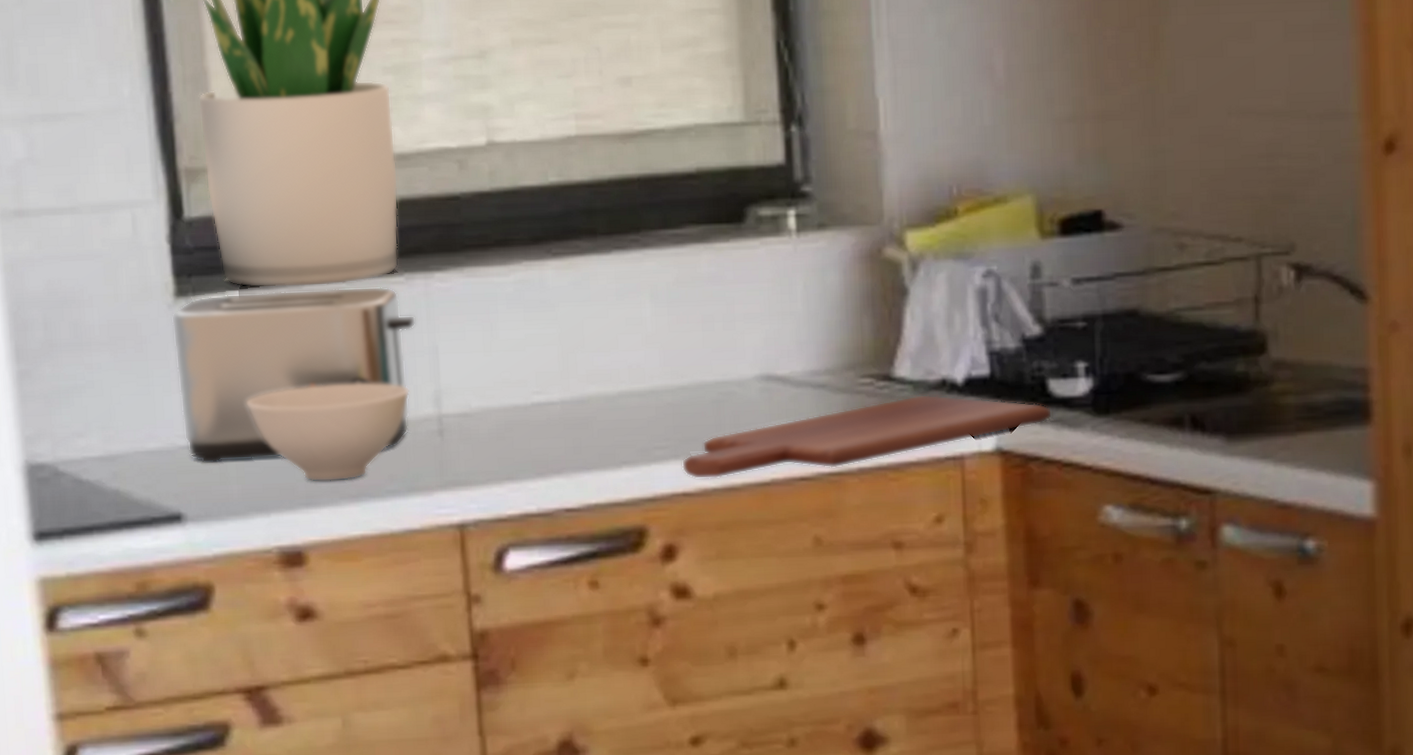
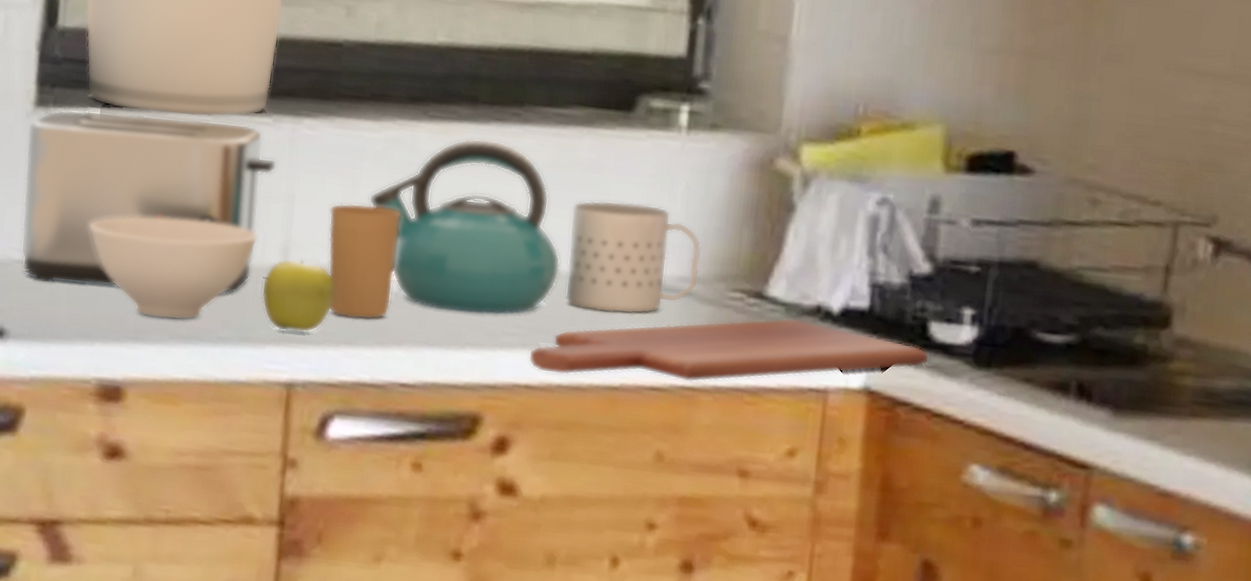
fruit: none [420,407,490,477] -> present [261,258,335,333]
cup: none [472,344,545,455] -> present [328,203,401,320]
kettle: none [508,268,699,433] -> present [368,138,561,314]
mug: none [700,307,829,415] -> present [565,200,702,314]

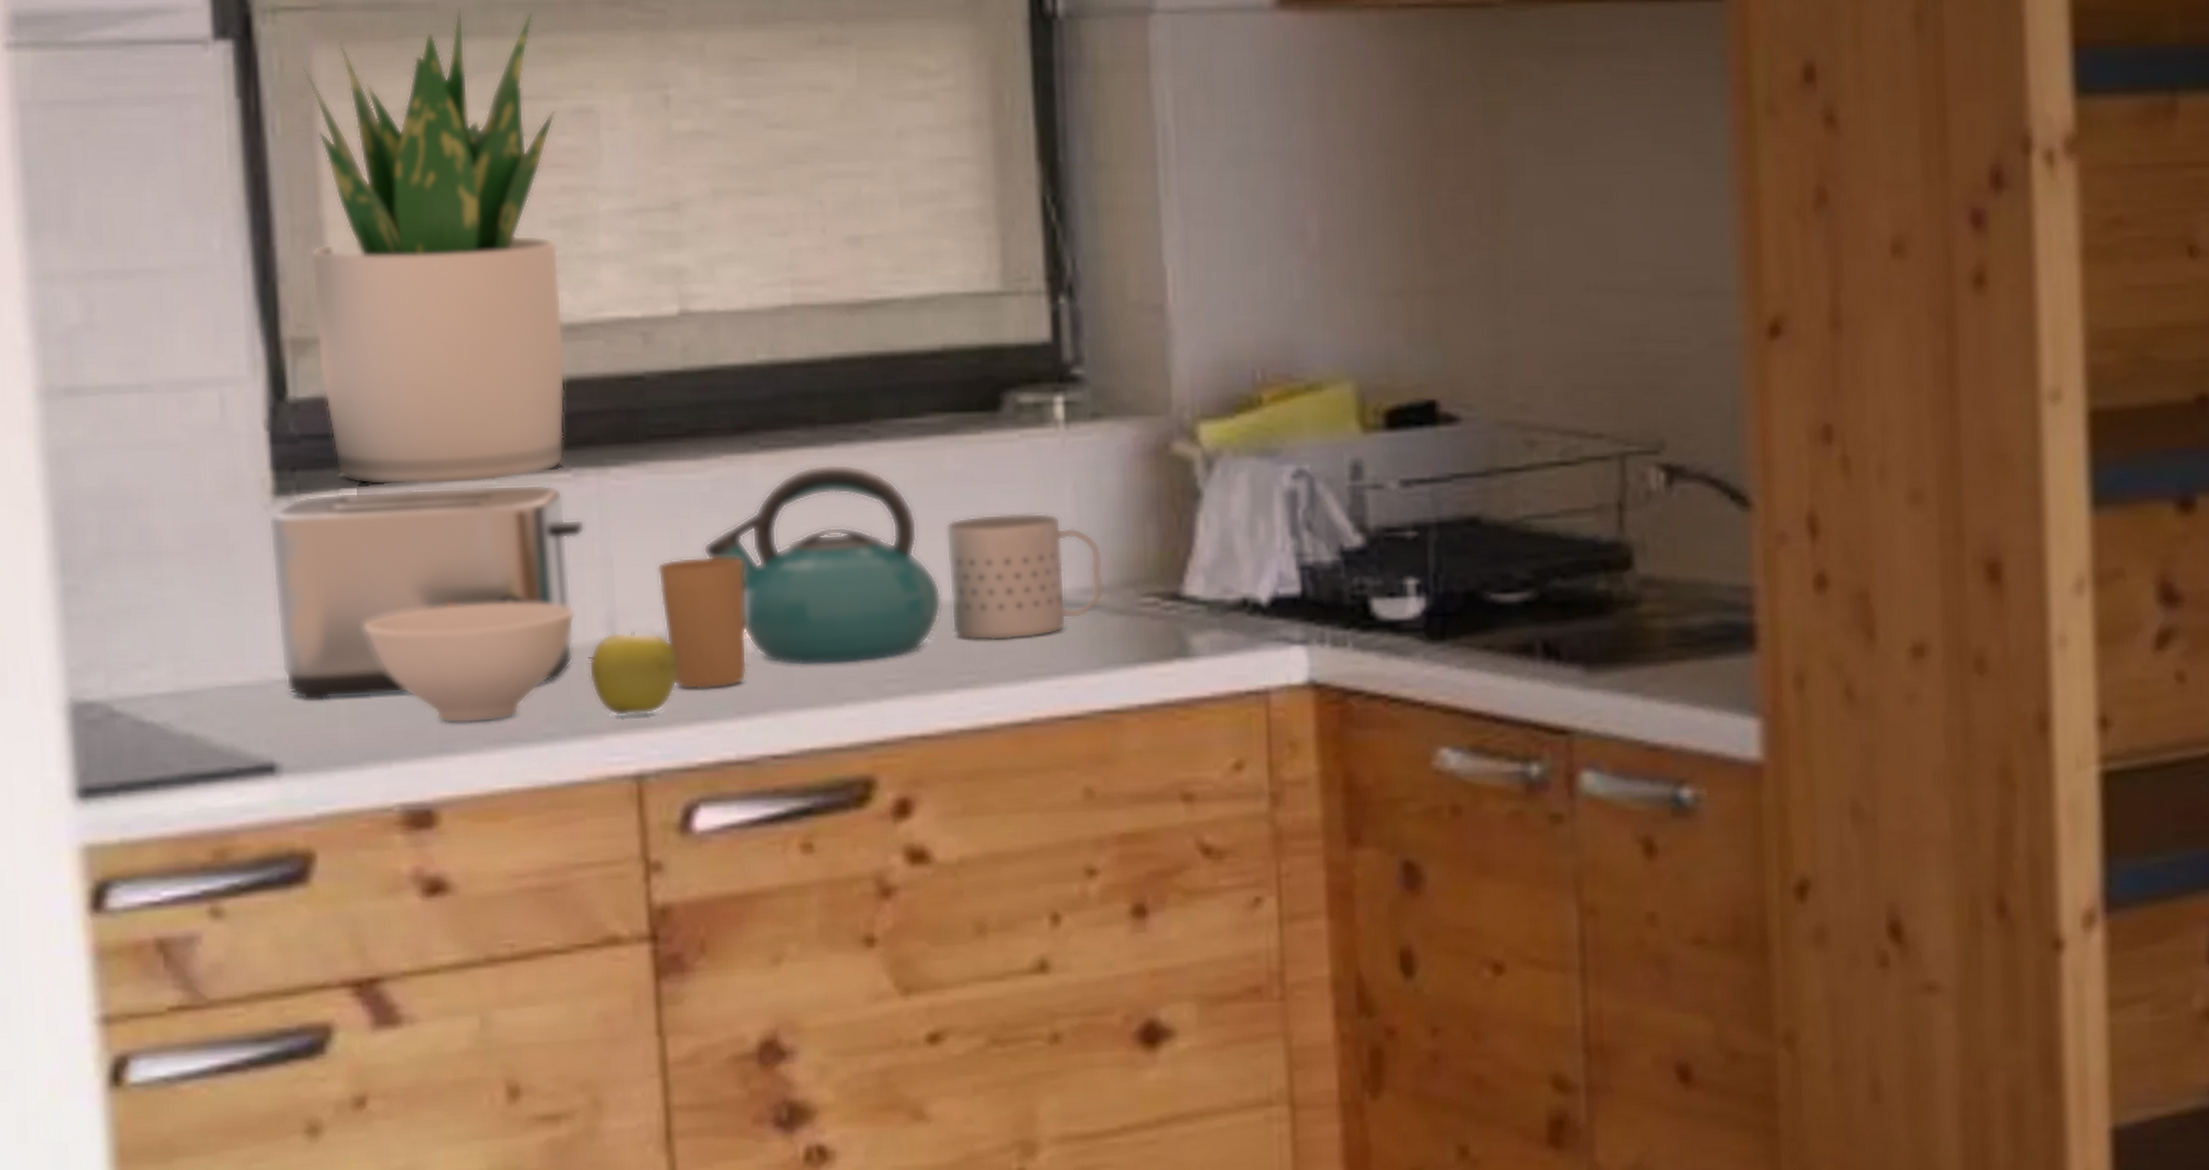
cutting board: present [528,317,930,383] -> none [919,616,1377,719]

